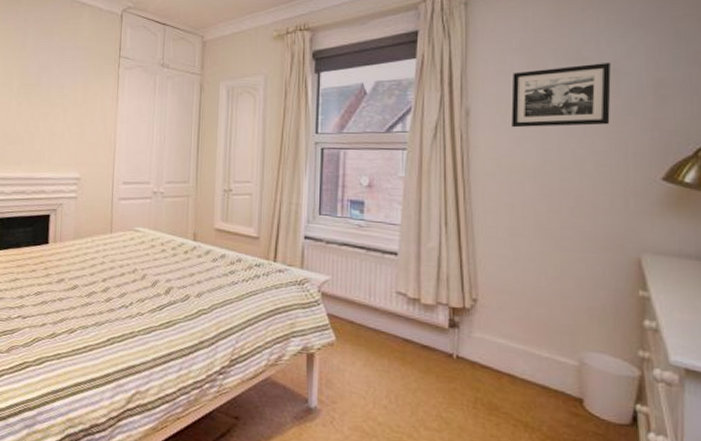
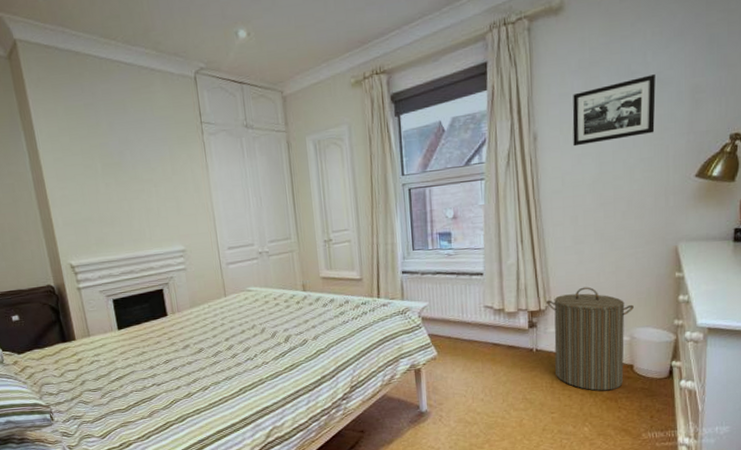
laundry hamper: none [473,289,584,428] -> present [546,287,634,391]

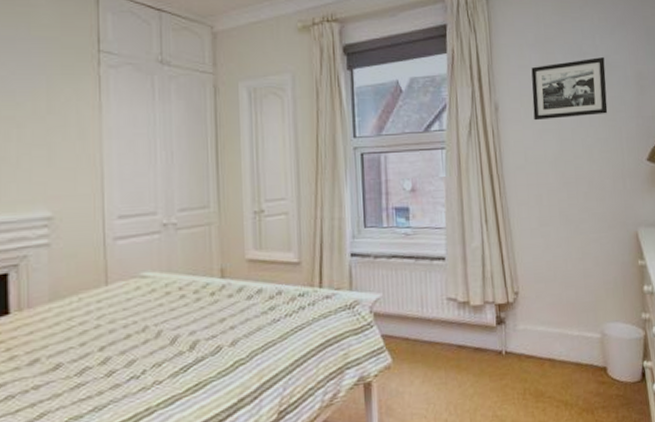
laundry hamper: present [546,287,634,391] -> none [514,275,602,401]

